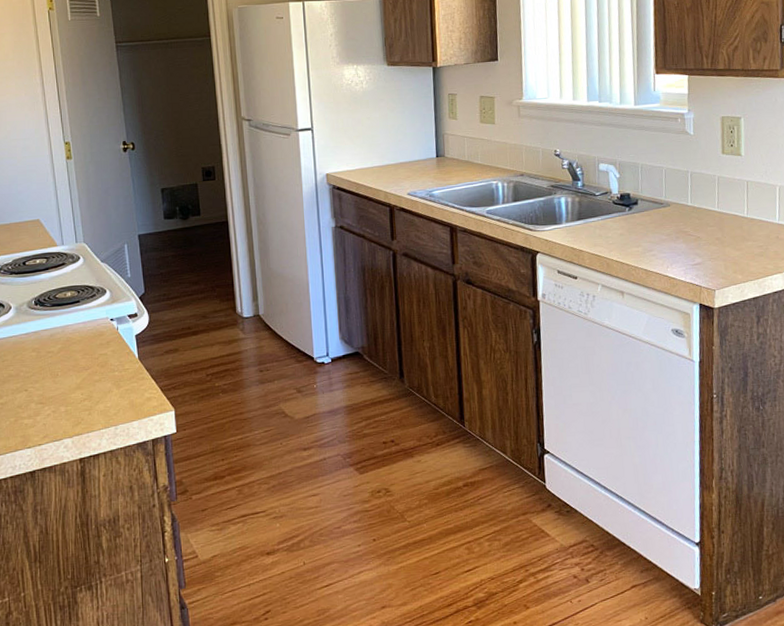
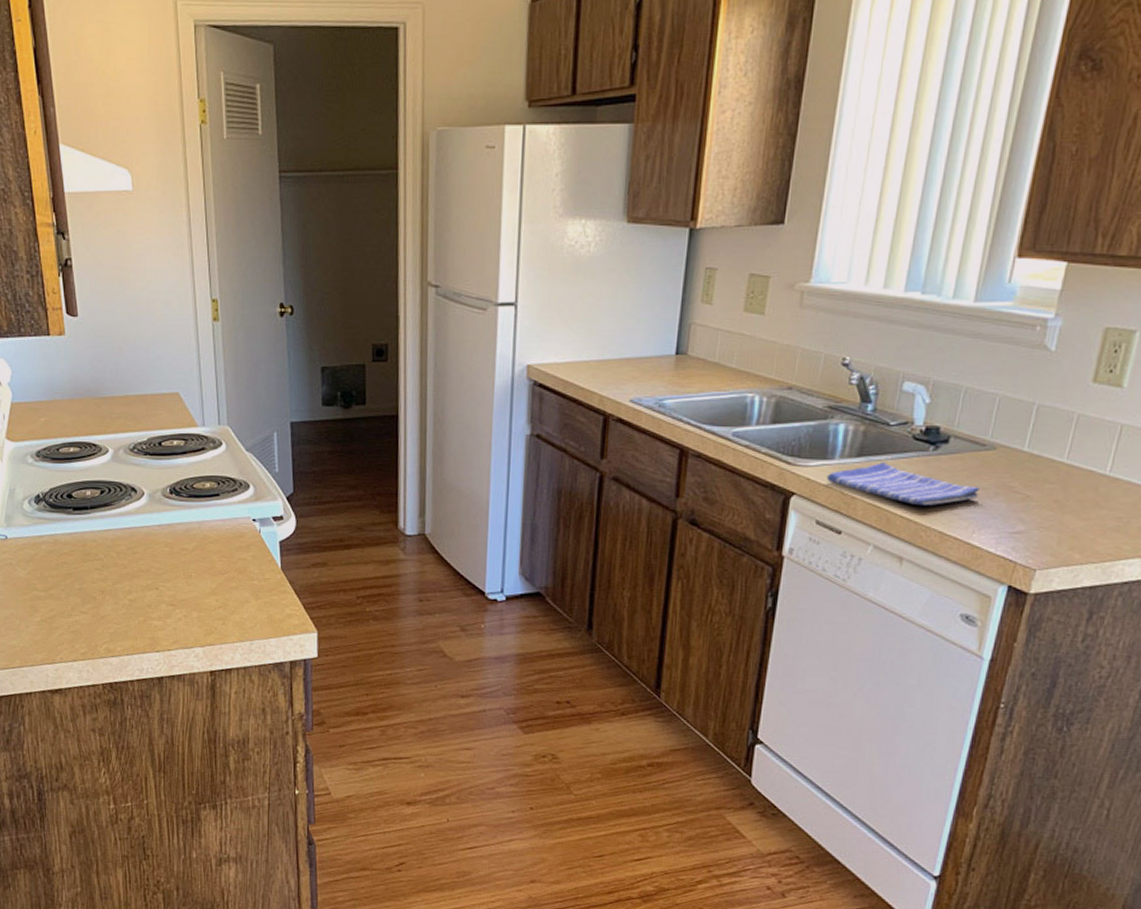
dish towel: none [559,223,666,252] -> present [826,463,980,507]

